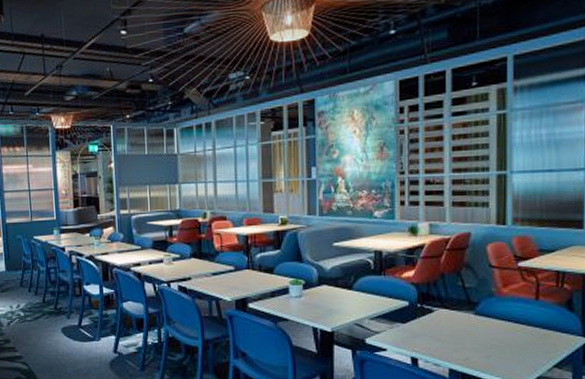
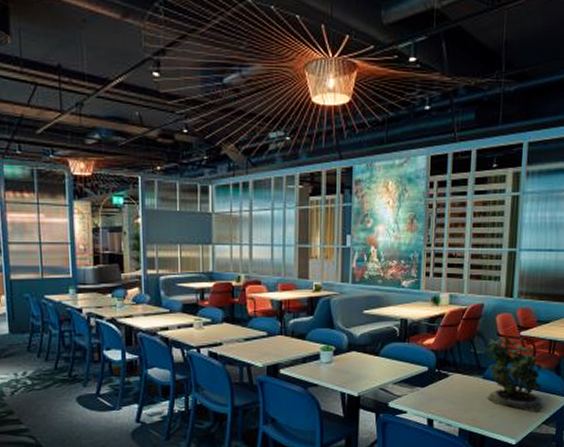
potted plant: none [476,268,553,355] -> present [485,337,543,414]

